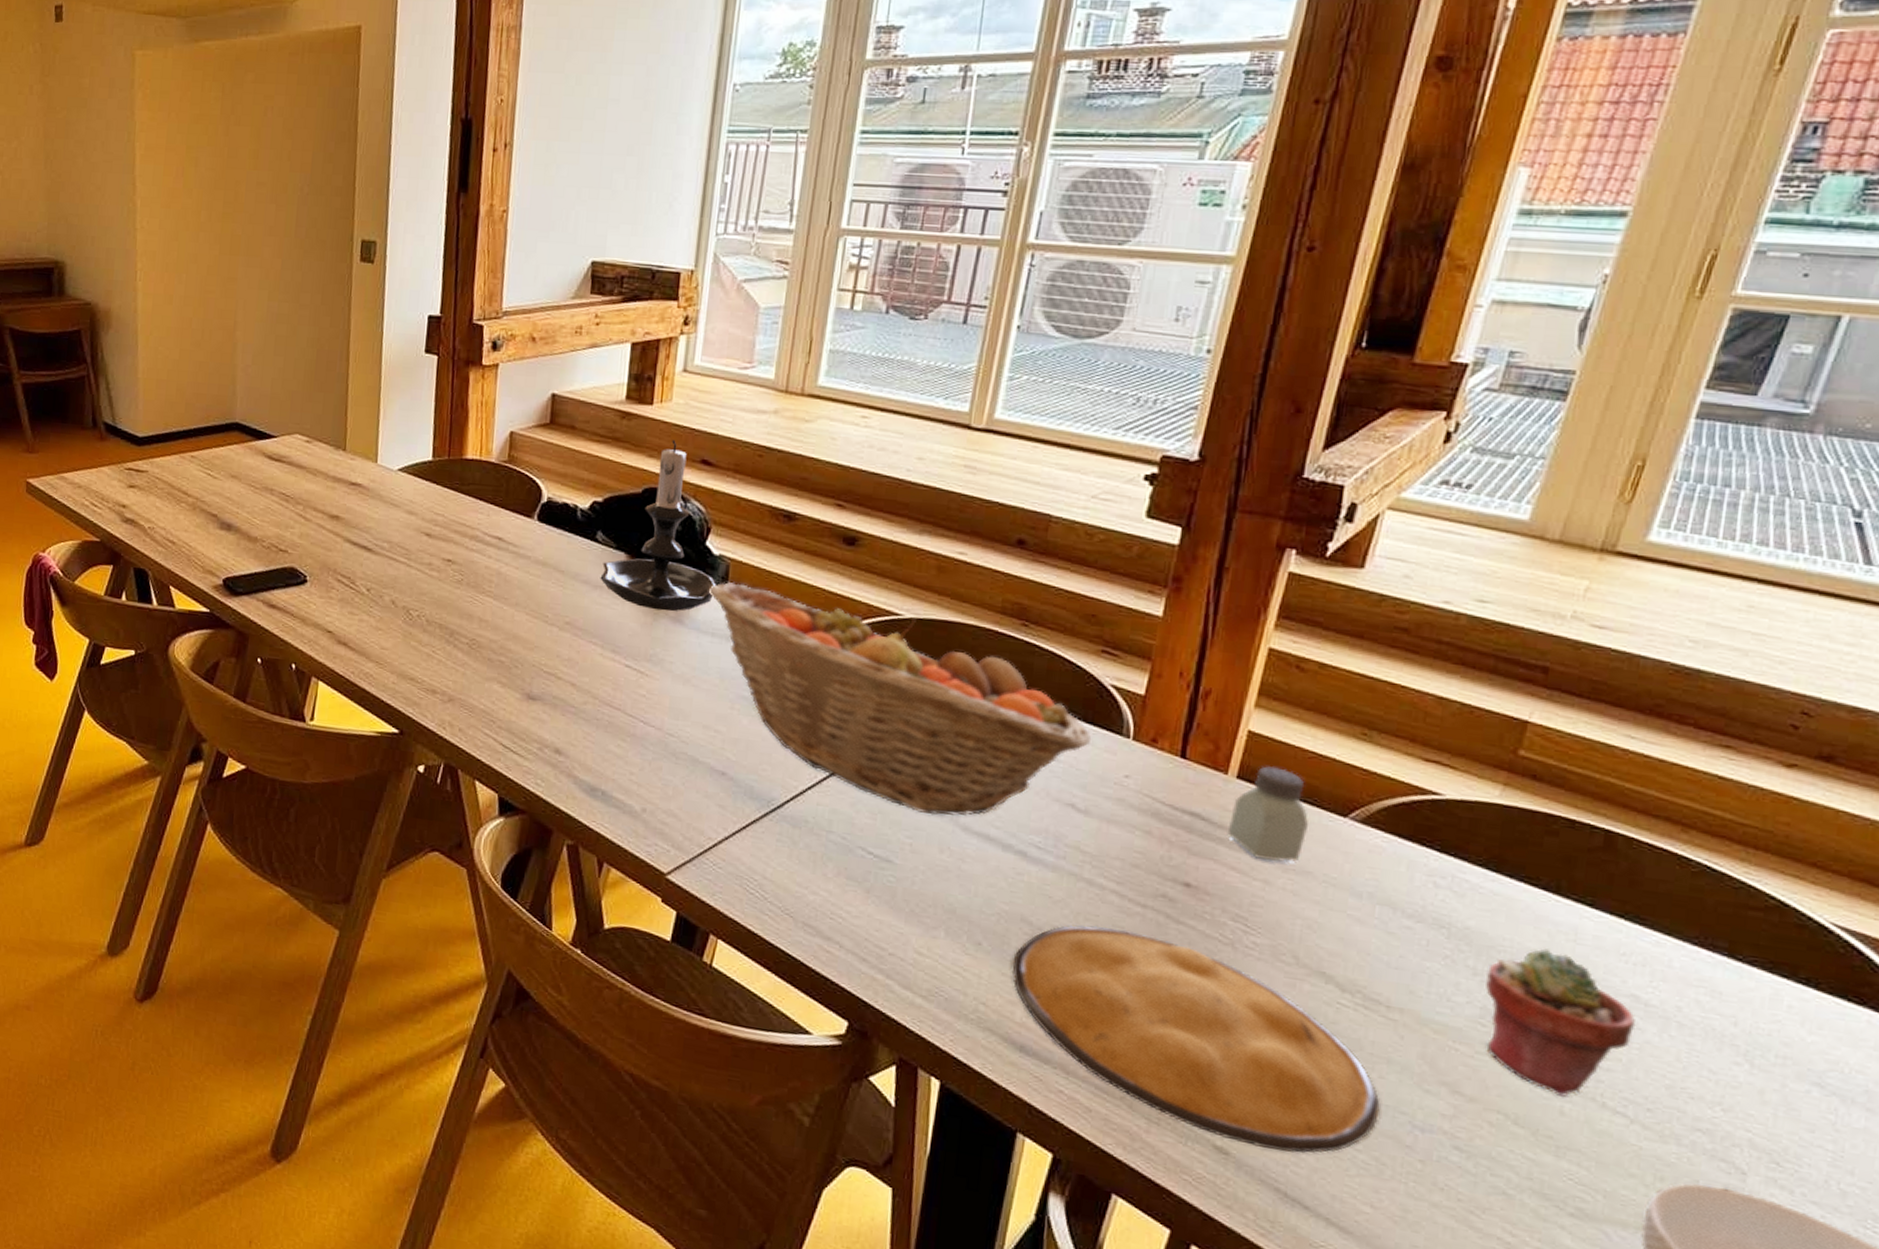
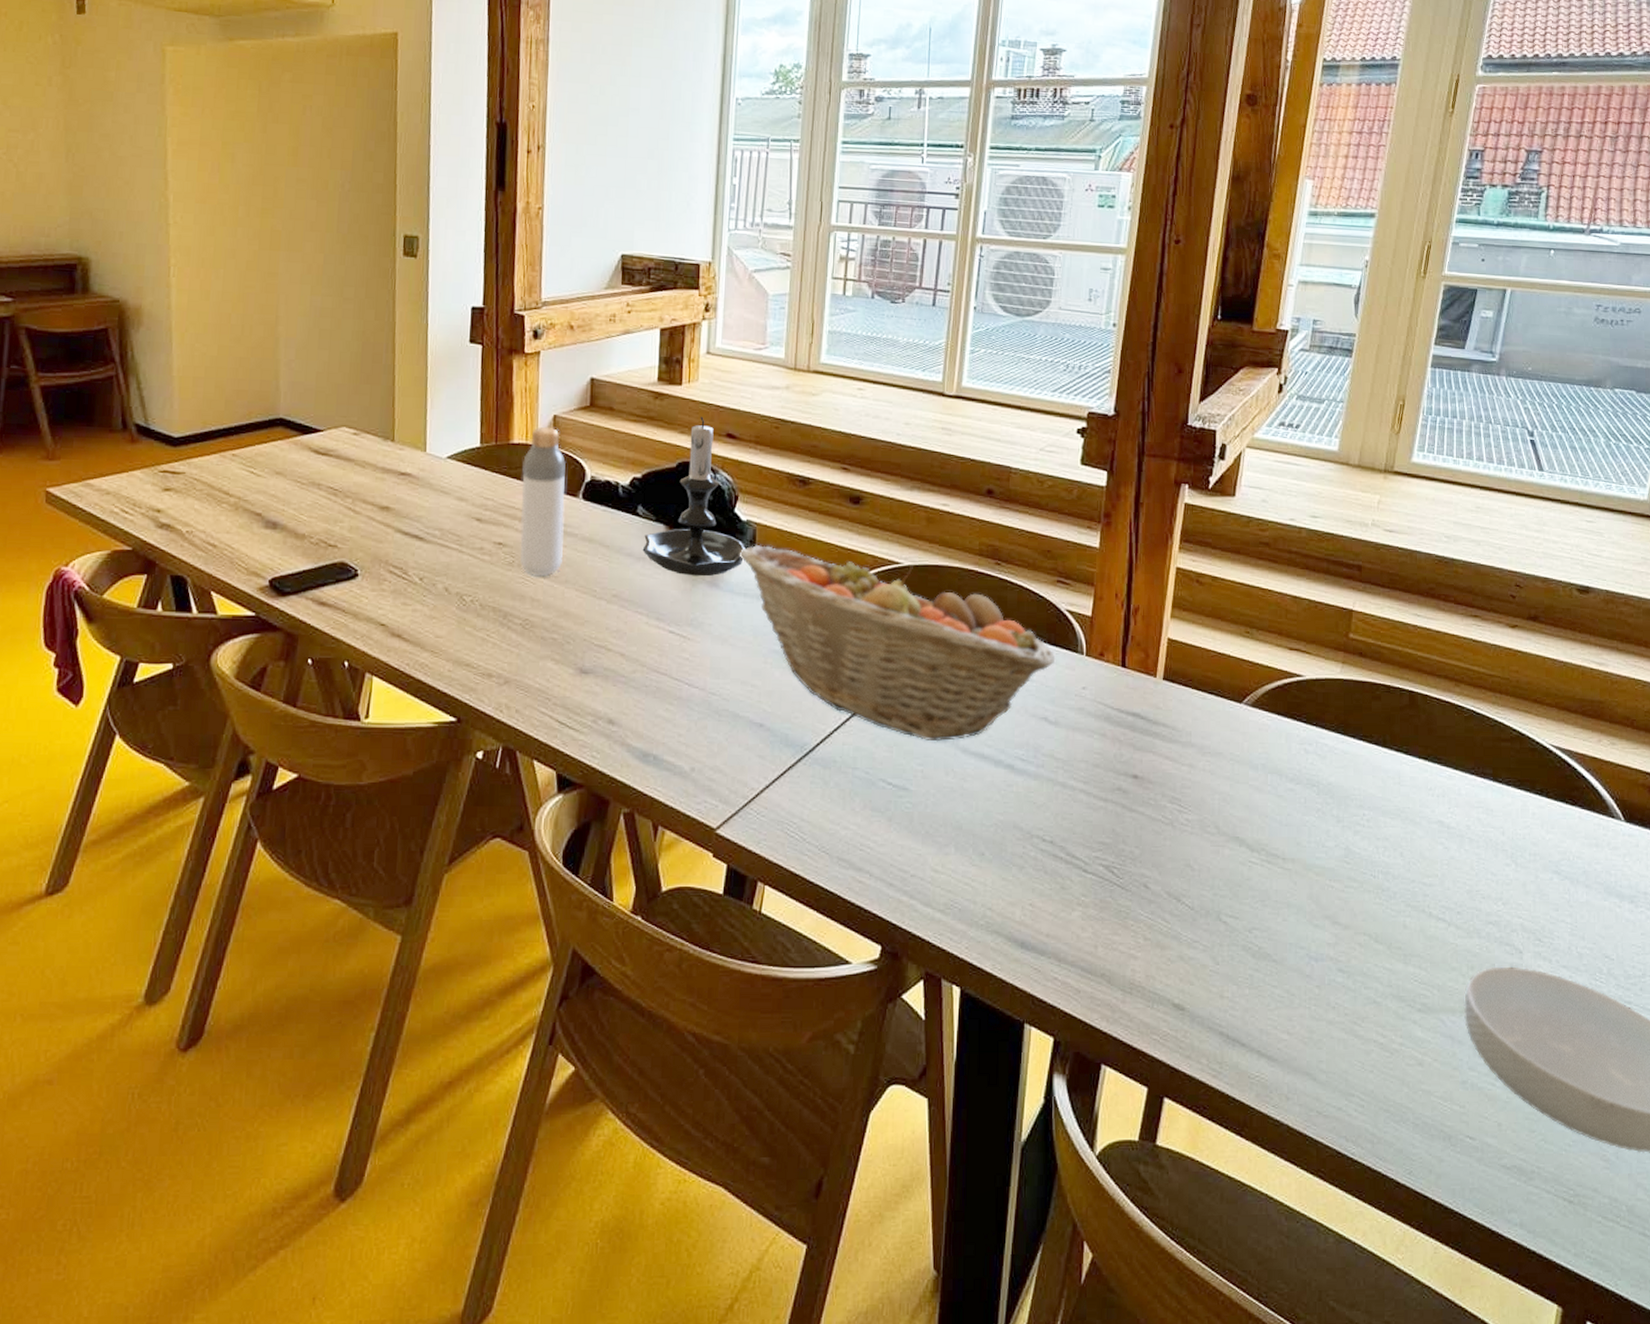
bottle: none [469,442,521,597] -> present [520,426,566,577]
plate: present [1011,925,1380,1154] -> none [1010,823,1286,999]
saltshaker: present [1227,766,1309,862] -> none [1160,667,1217,747]
potted succulent: present [1486,948,1636,1098] -> none [1345,792,1444,914]

